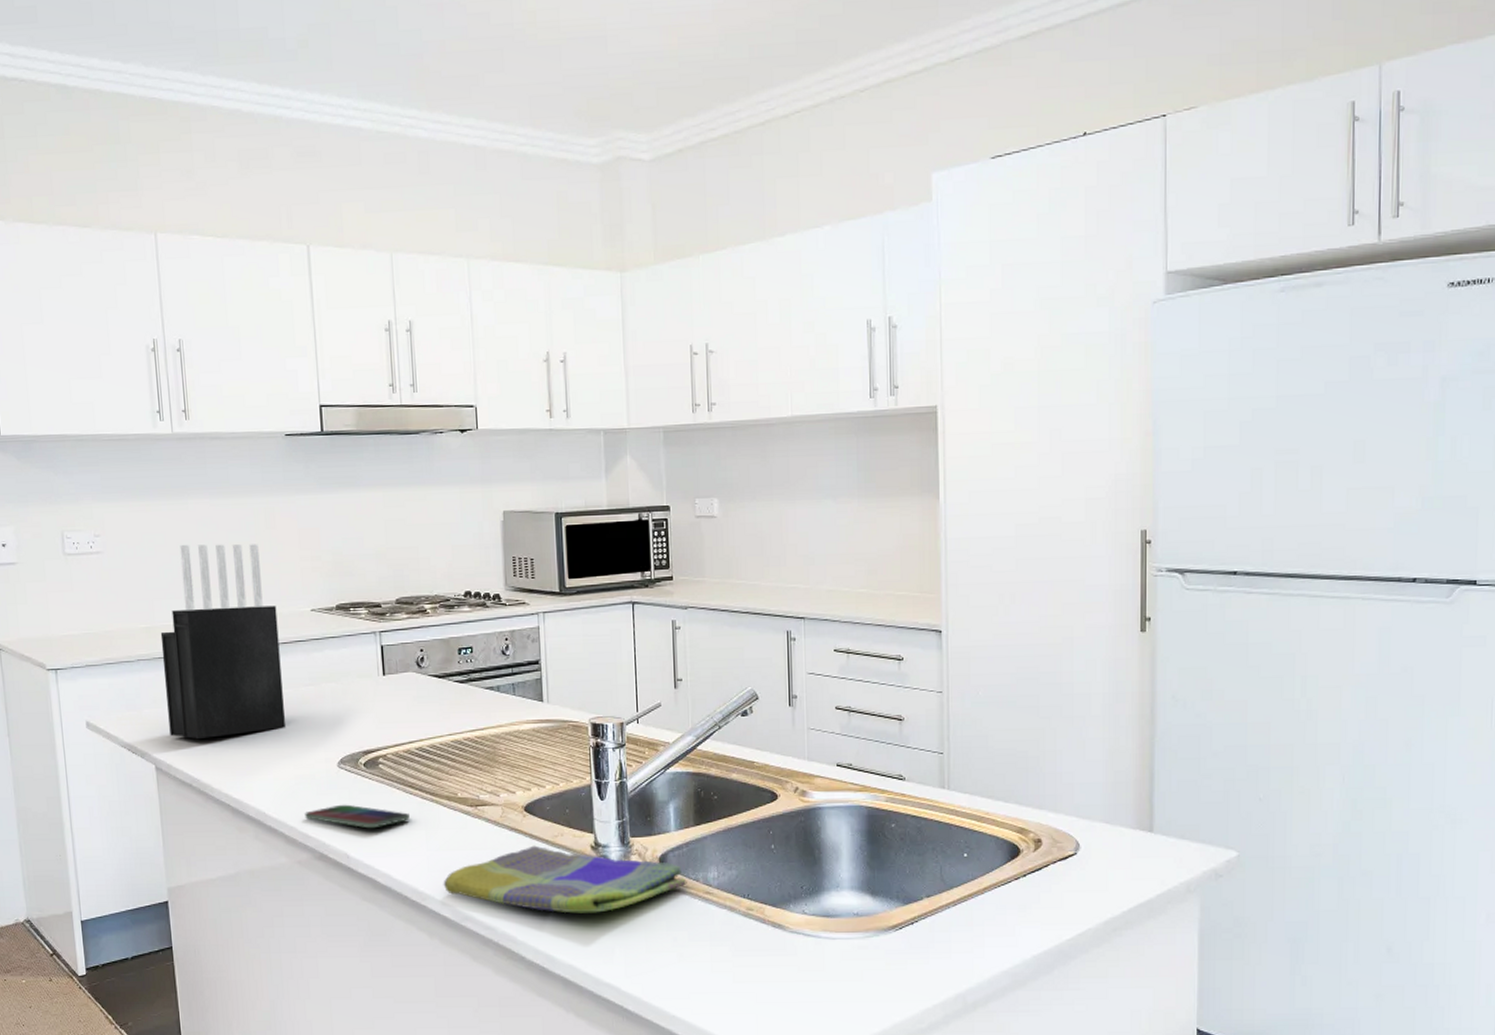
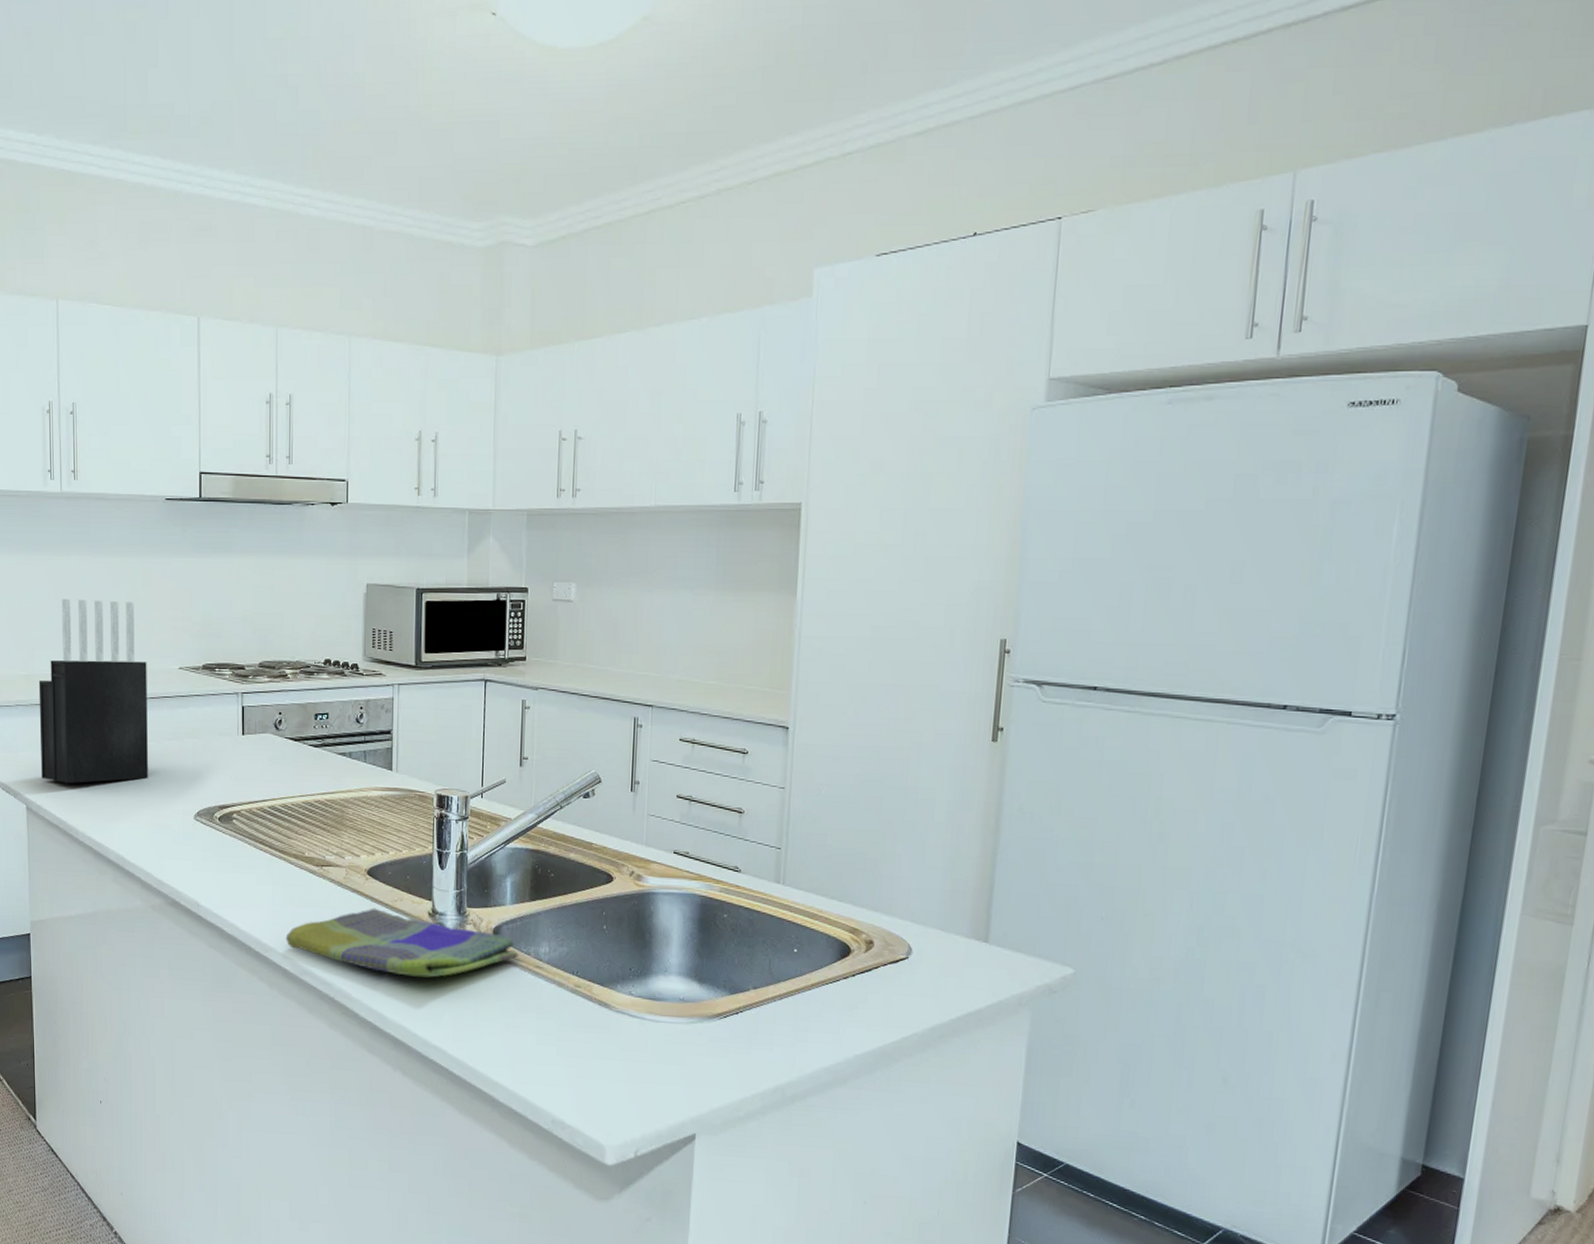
smartphone: present [305,804,410,829] -> none [161,855,258,880]

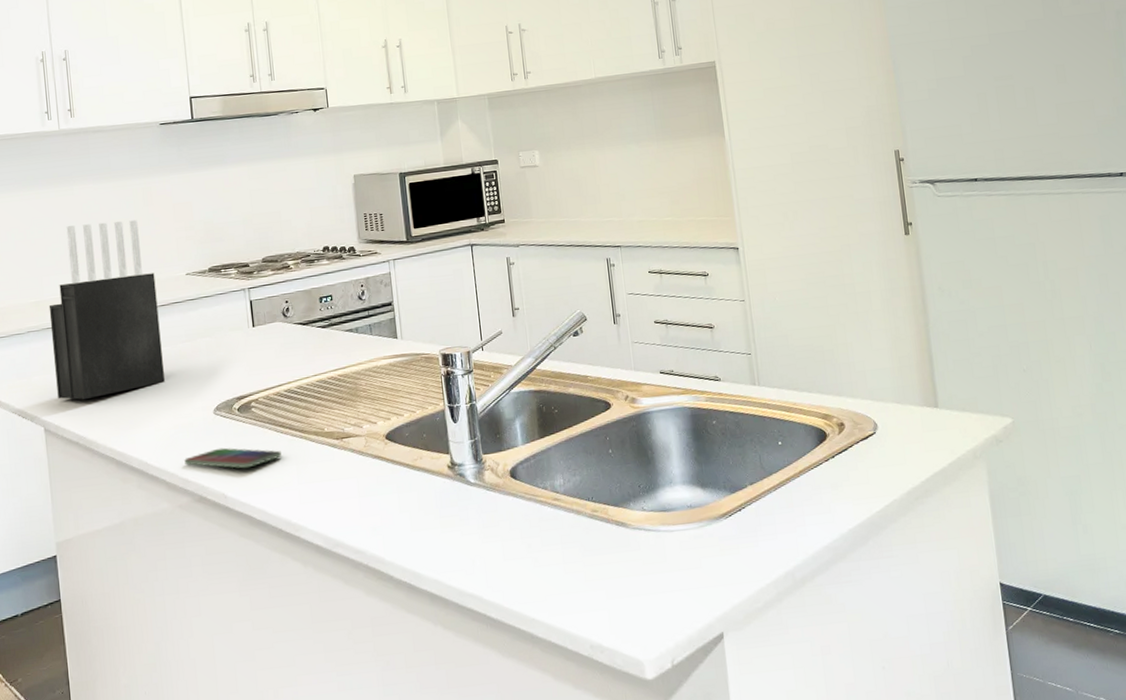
smartphone: none [161,855,258,880] -> present [184,447,281,469]
dish towel: present [285,908,519,978] -> none [314,470,537,531]

